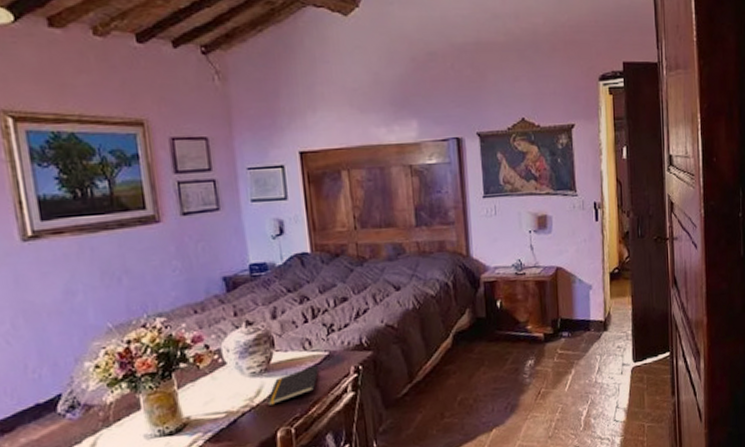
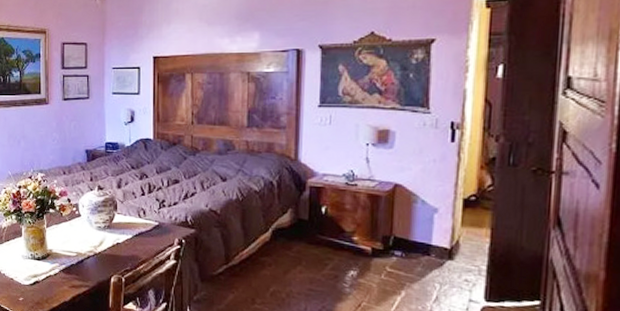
notepad: present [267,365,319,406] -> none [107,231,148,256]

